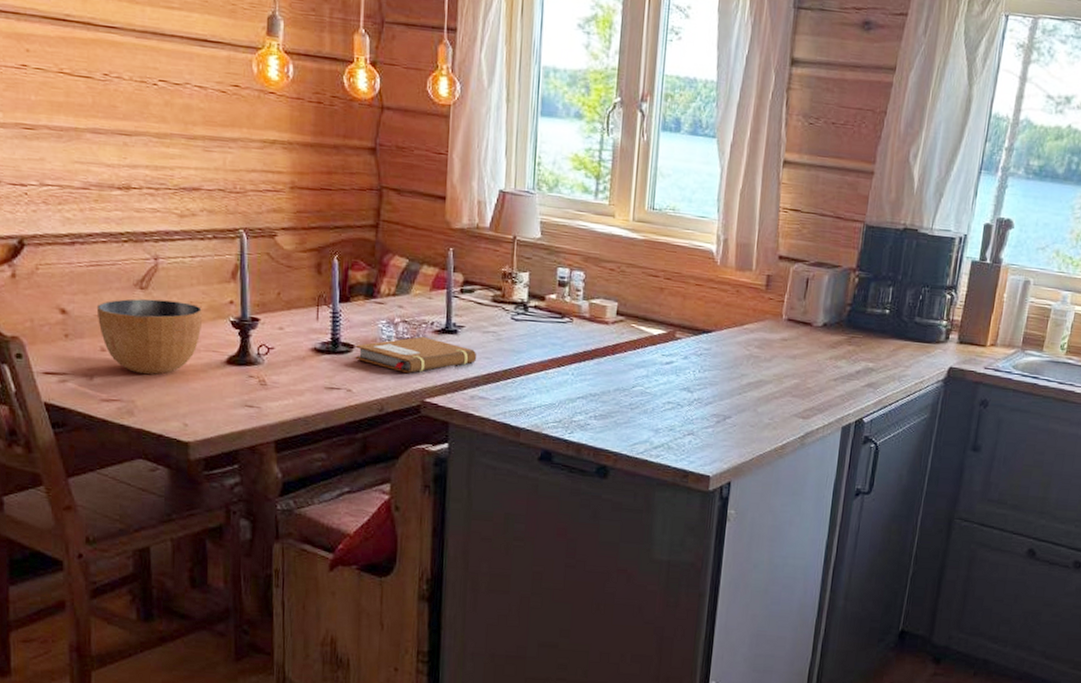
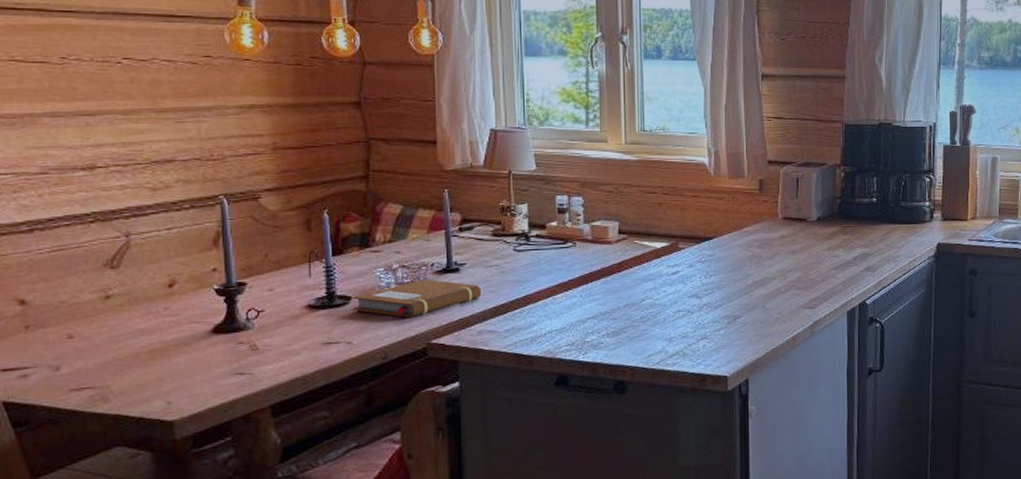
bowl: present [96,298,202,375] -> none [61,276,182,357]

